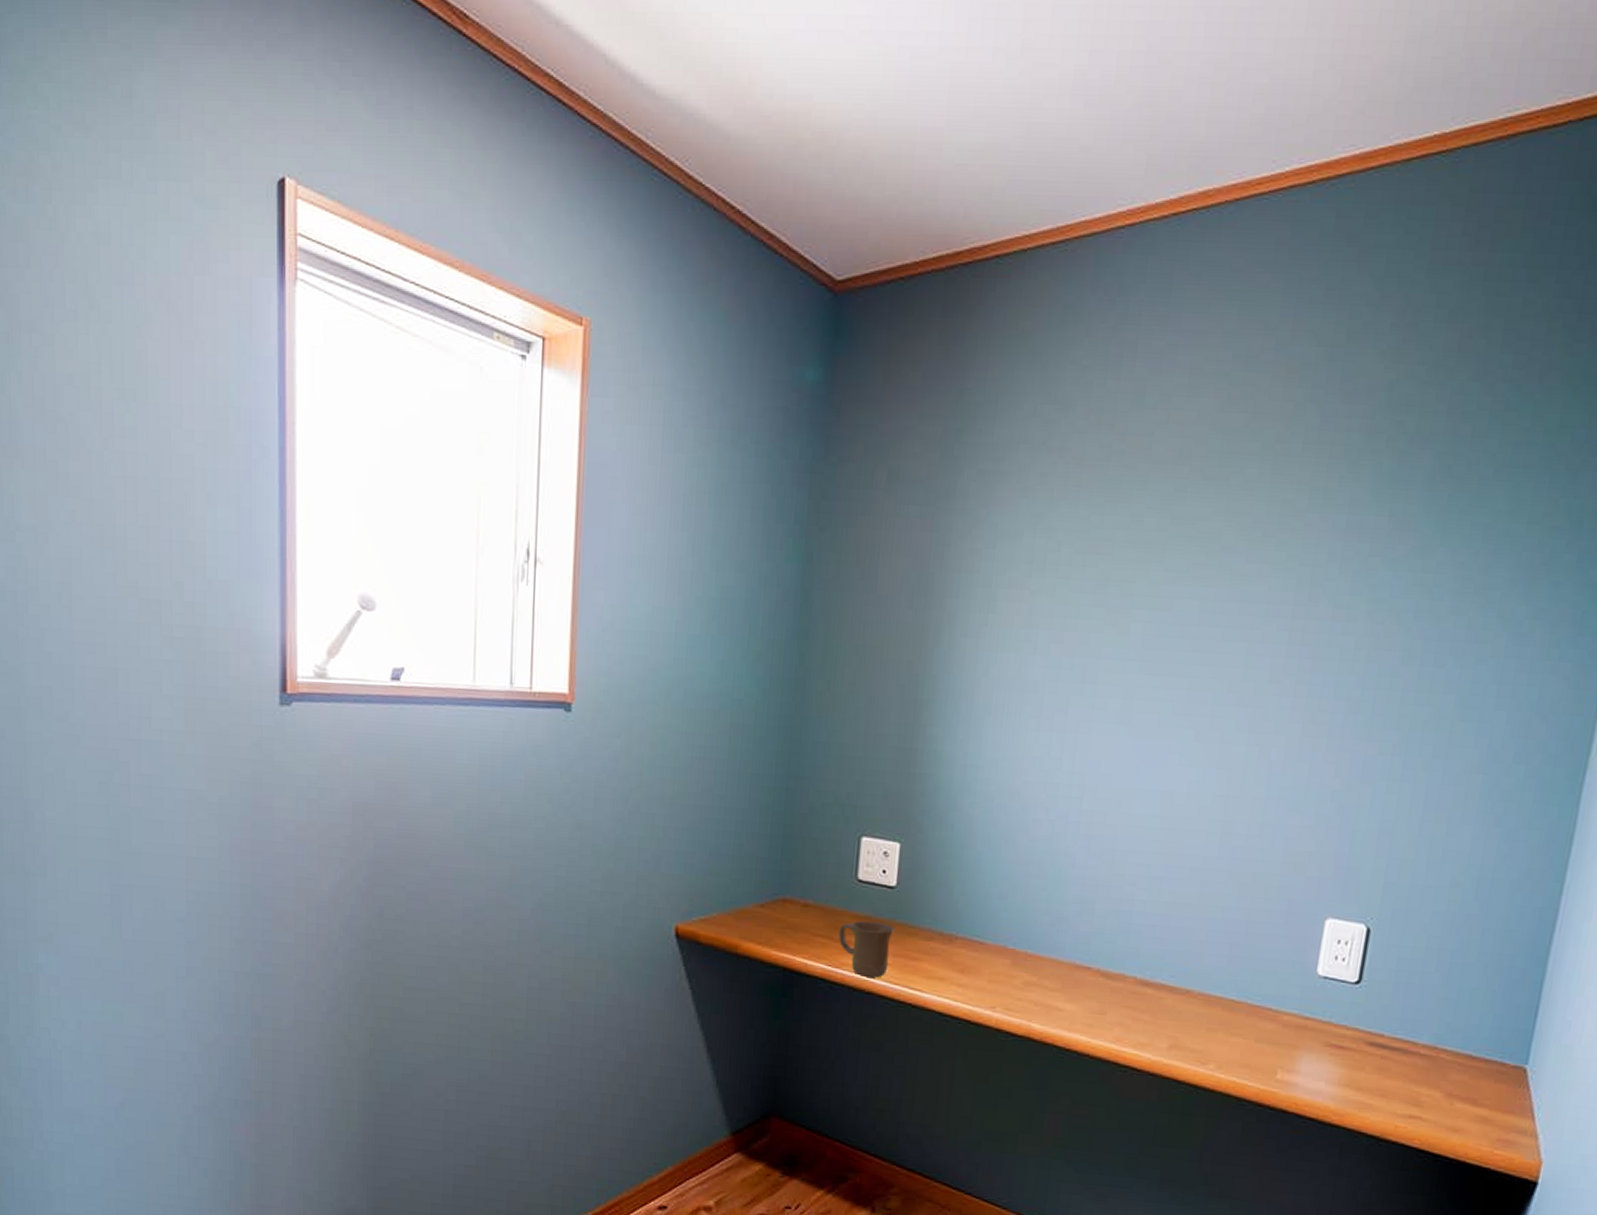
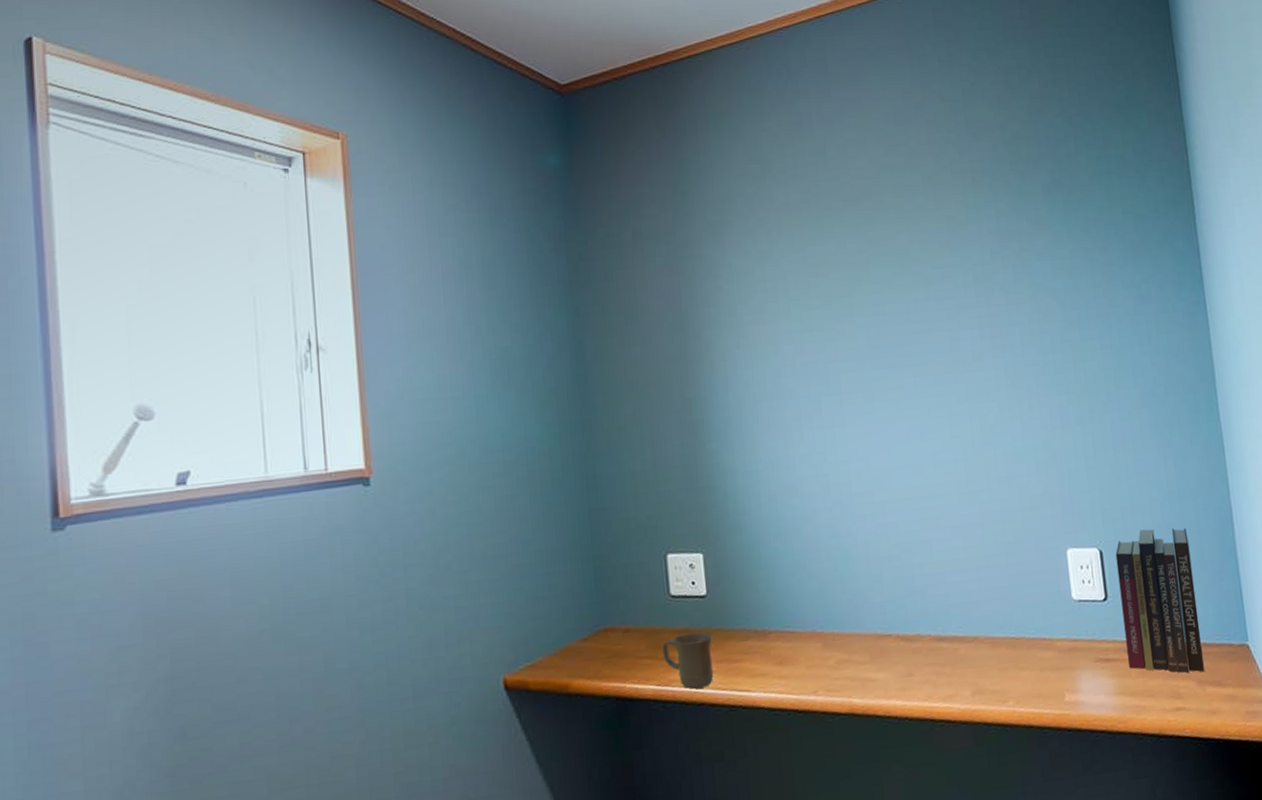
books: none [1364,915,1489,1086] -> present [1115,527,1204,673]

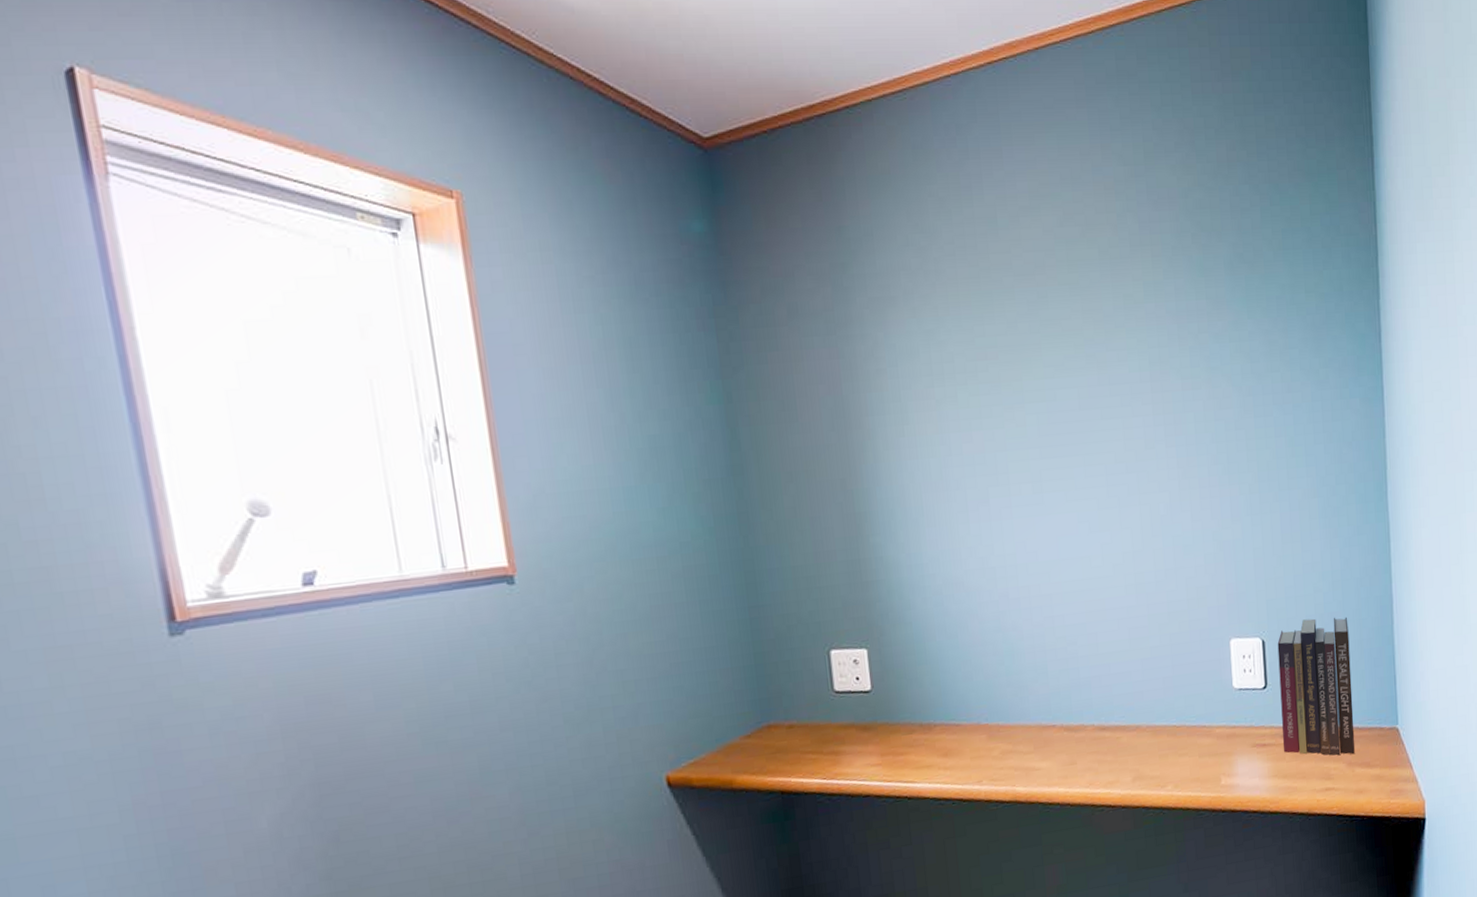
mug: present [662,632,714,689] -> none [826,726,879,782]

